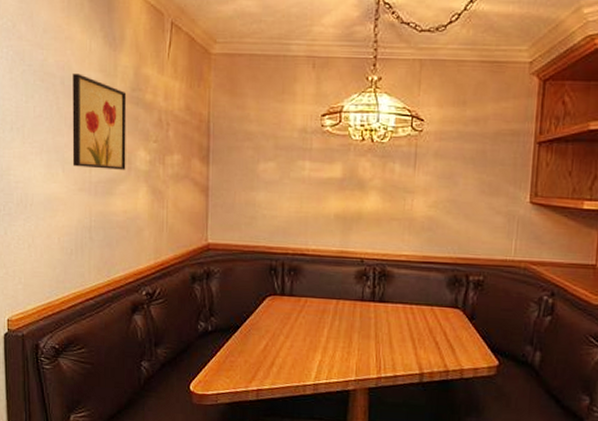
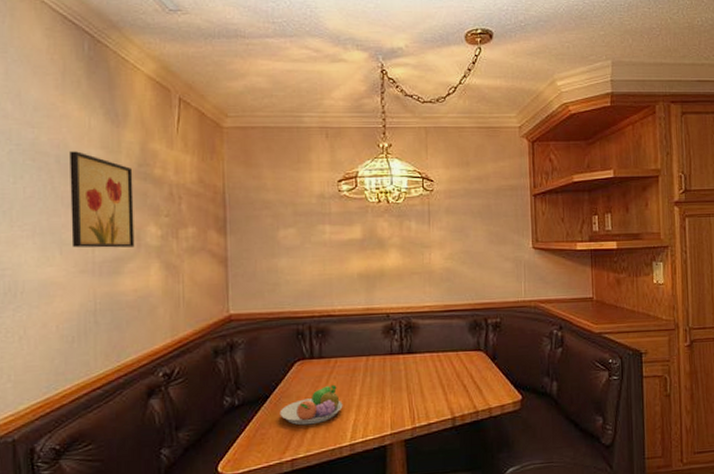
fruit bowl: none [248,323,310,360] -> present [279,384,343,426]

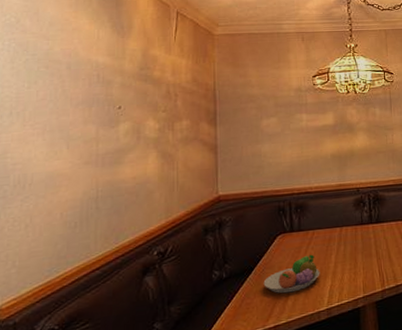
wall art: present [69,151,135,248] -> none [78,59,135,142]

